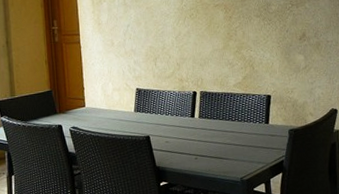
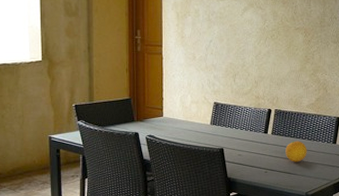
fruit: none [215,123,238,146] -> present [285,141,307,162]

